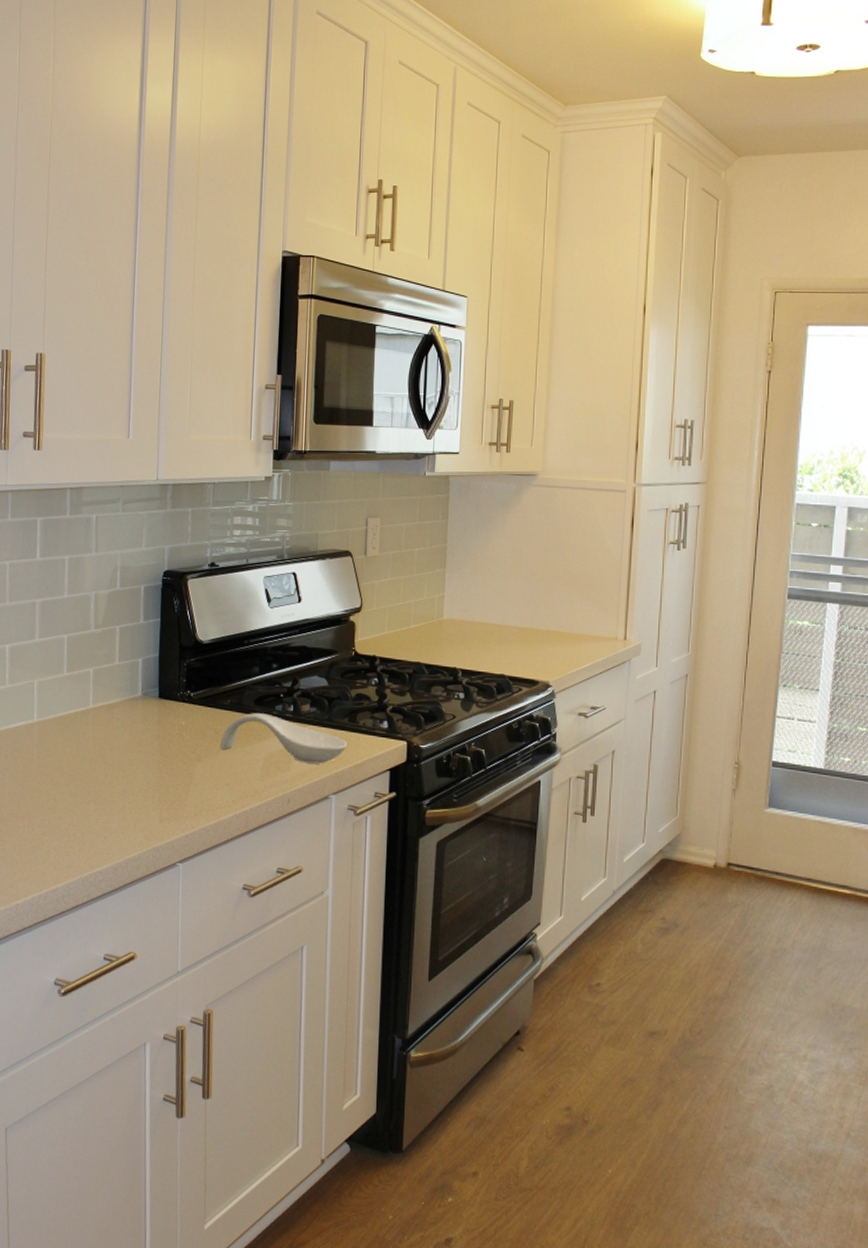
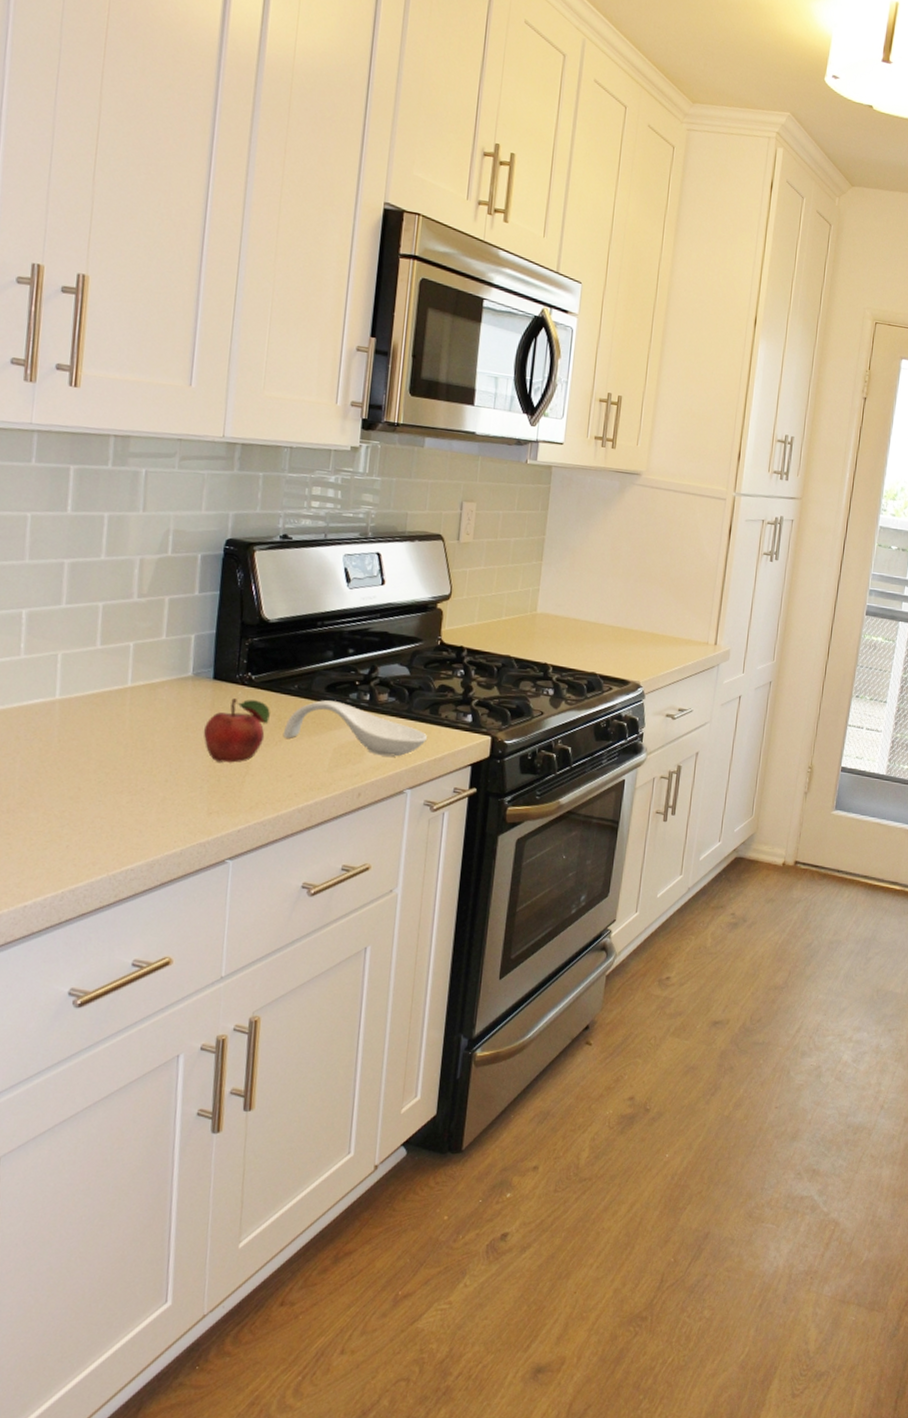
fruit: none [152,715,208,774] -> present [203,698,270,763]

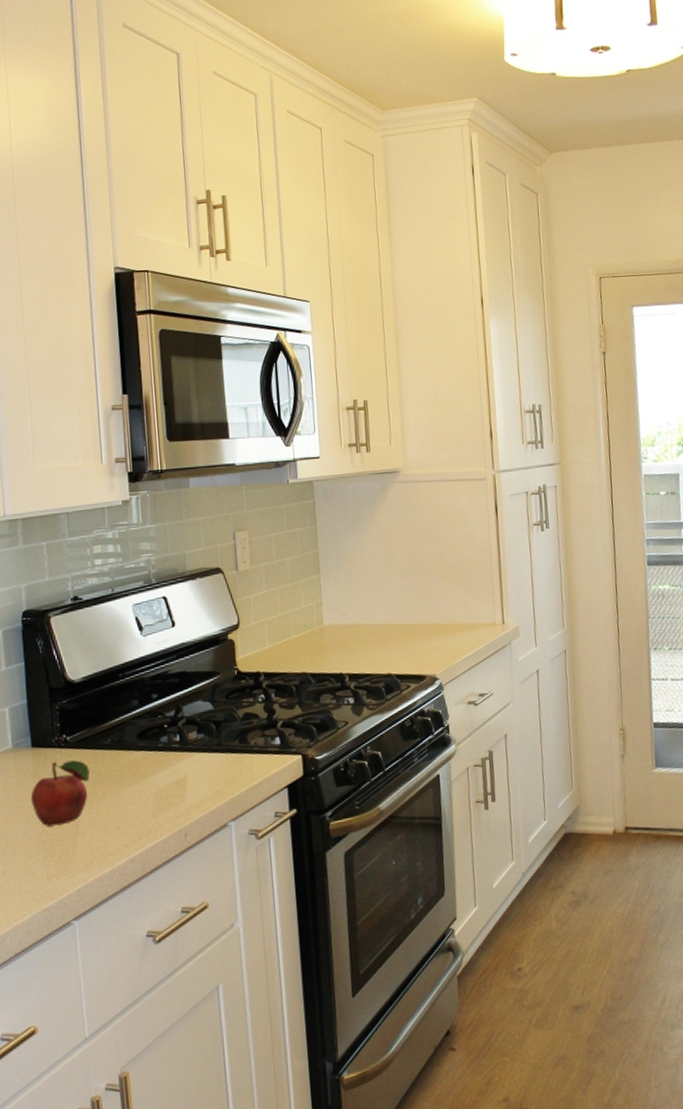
spoon rest: present [282,700,427,757] -> none [104,747,241,793]

